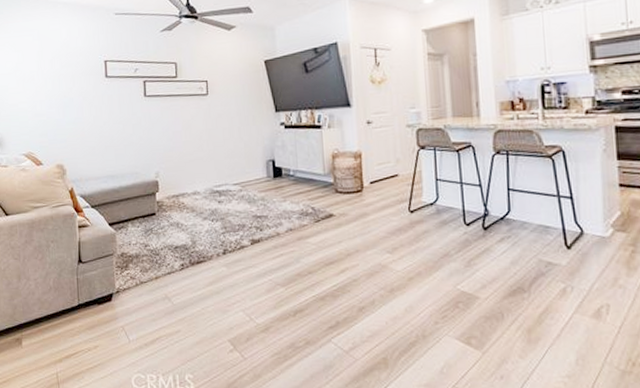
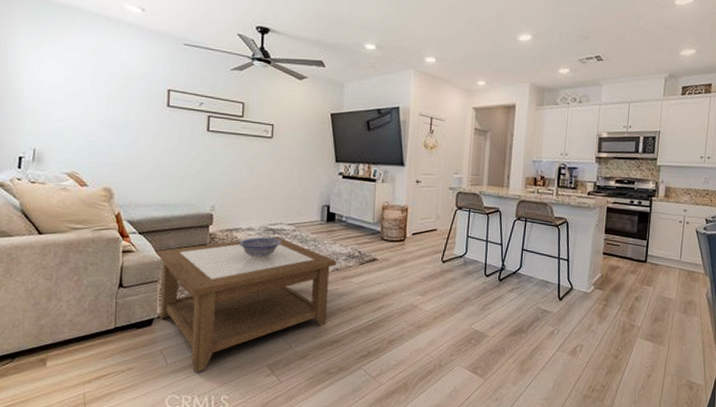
coffee table: none [109,198,290,350] -> present [156,236,337,373]
decorative bowl: none [186,200,229,226] -> present [238,237,281,260]

